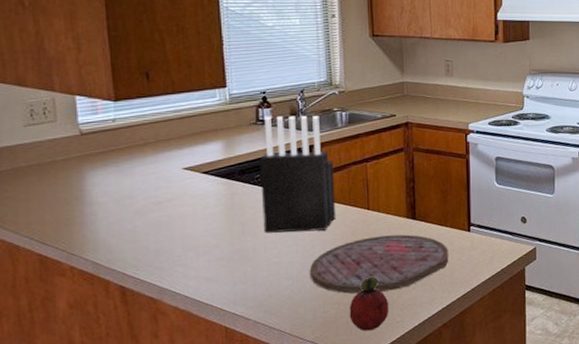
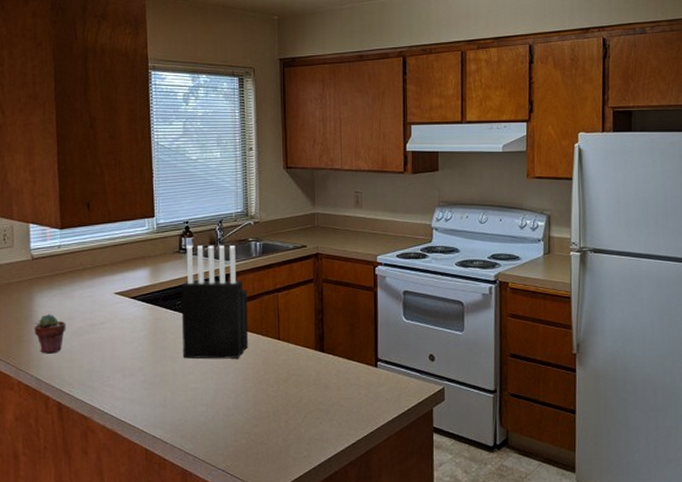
potted succulent: none [87,193,127,236] -> present [34,314,66,354]
cutting board: present [310,234,449,294] -> none [224,366,356,425]
fruit: present [349,277,389,331] -> none [258,409,297,464]

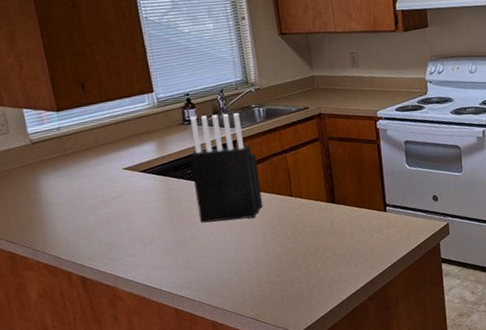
potted succulent: present [34,314,66,354] -> none [44,194,79,233]

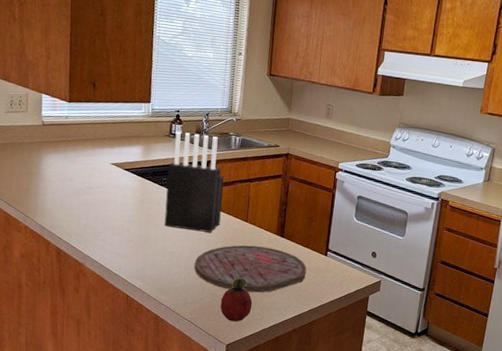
cutting board: none [244,217,369,274] -> present [194,245,307,293]
fruit: none [282,257,319,307] -> present [220,278,253,322]

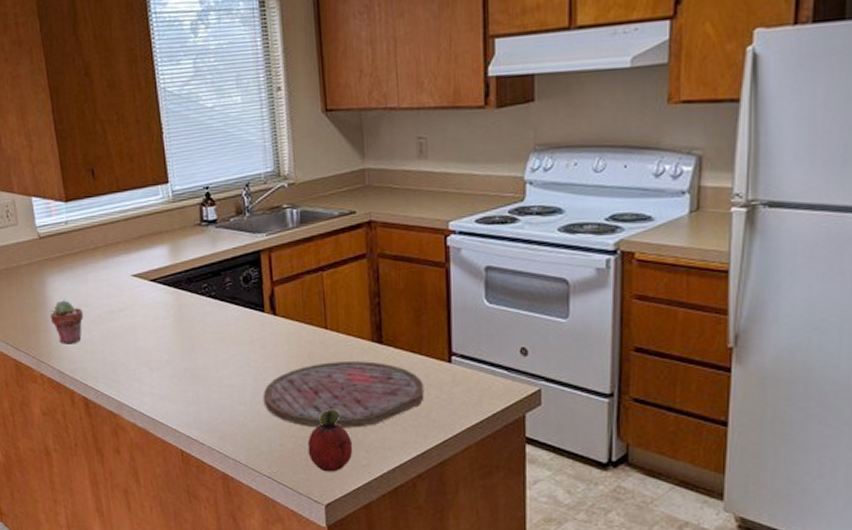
potted succulent: none [40,173,68,207] -> present [50,300,84,344]
knife block: present [164,131,224,233] -> none [206,214,290,352]

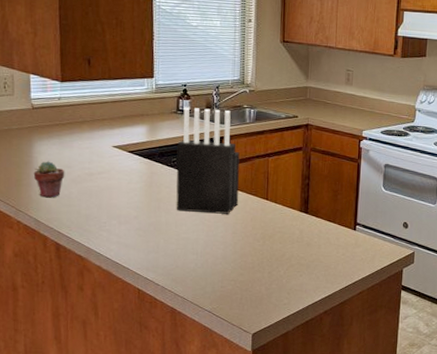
knife block: none [206,214,290,352] -> present [176,107,240,214]
cutting board: present [264,361,424,428] -> none [213,225,335,275]
fruit: present [307,410,353,472] -> none [243,261,279,308]

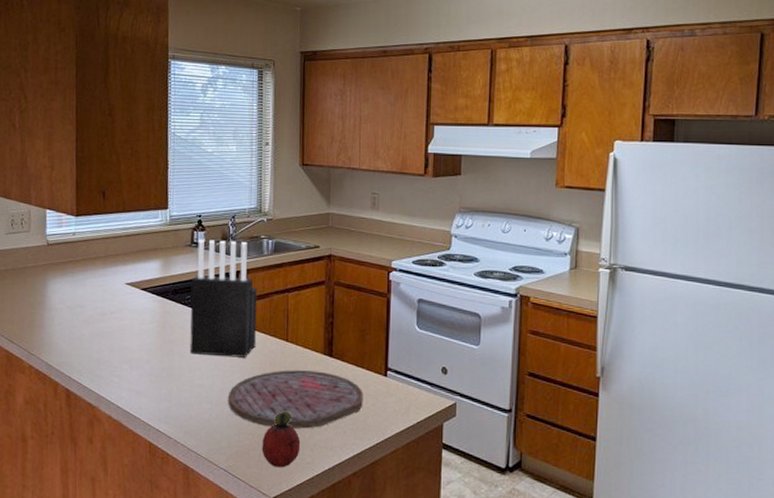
potted succulent: present [33,161,65,198] -> none [46,300,78,340]
cutting board: none [213,225,335,275] -> present [228,370,364,429]
fruit: none [243,261,279,308] -> present [261,412,301,468]

